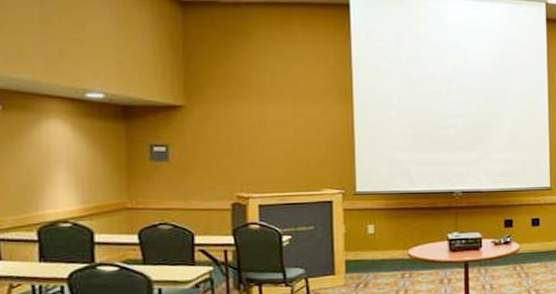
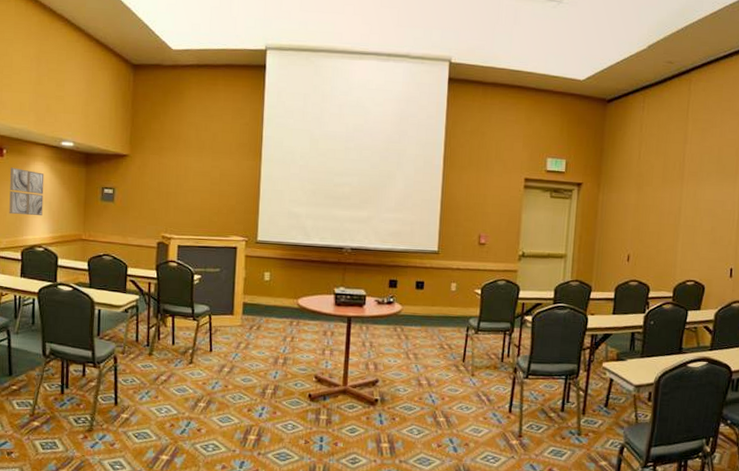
wall art: none [11,127,66,186] -> present [9,167,45,216]

